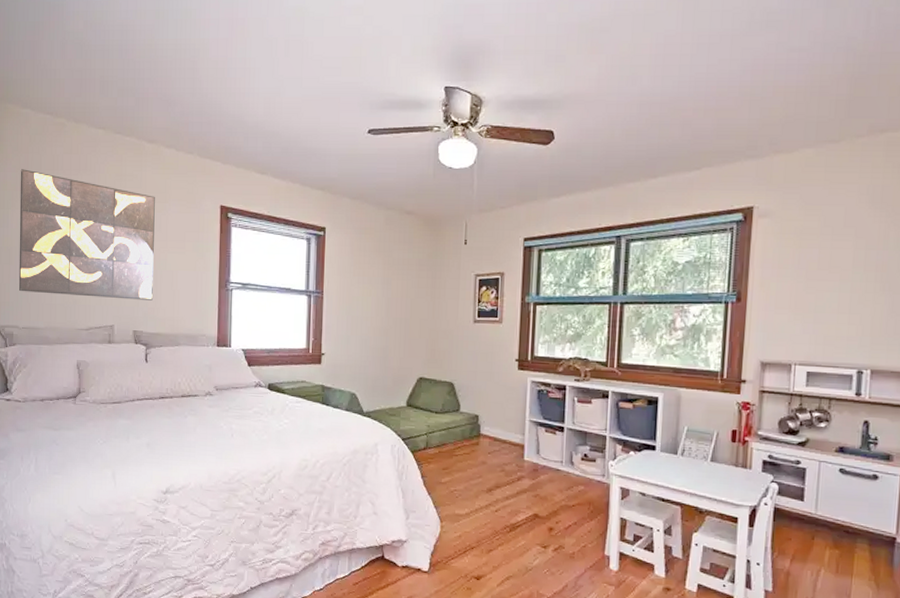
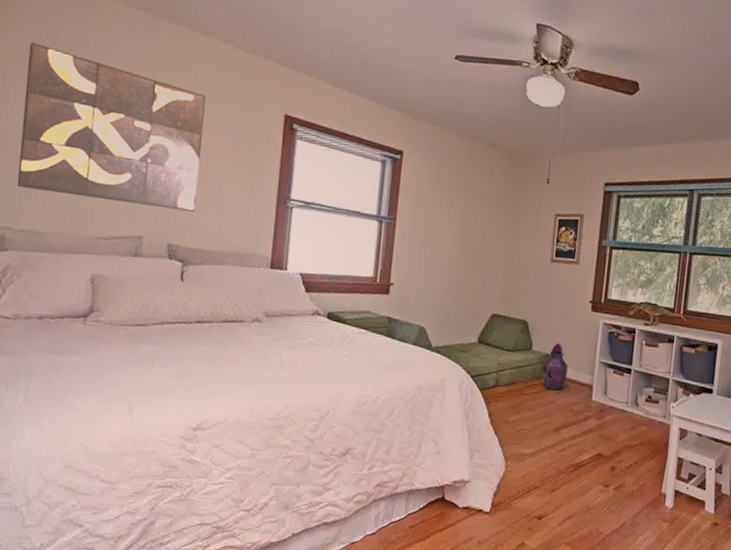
lantern: none [453,402,497,451] -> present [524,342,568,391]

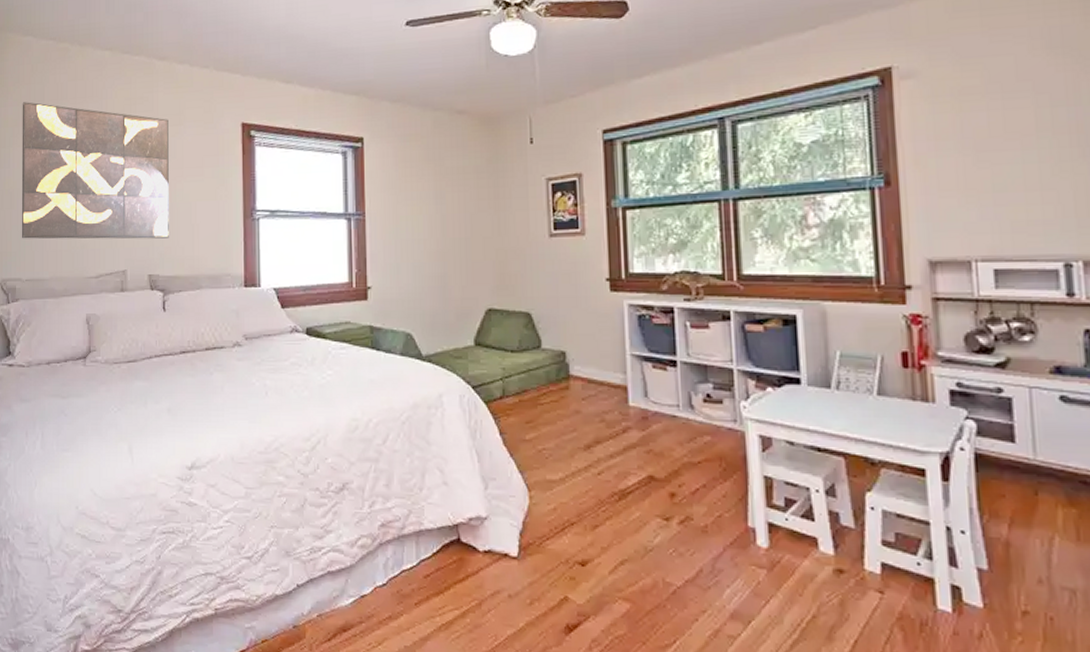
lantern: present [524,342,568,391] -> none [535,335,591,396]

